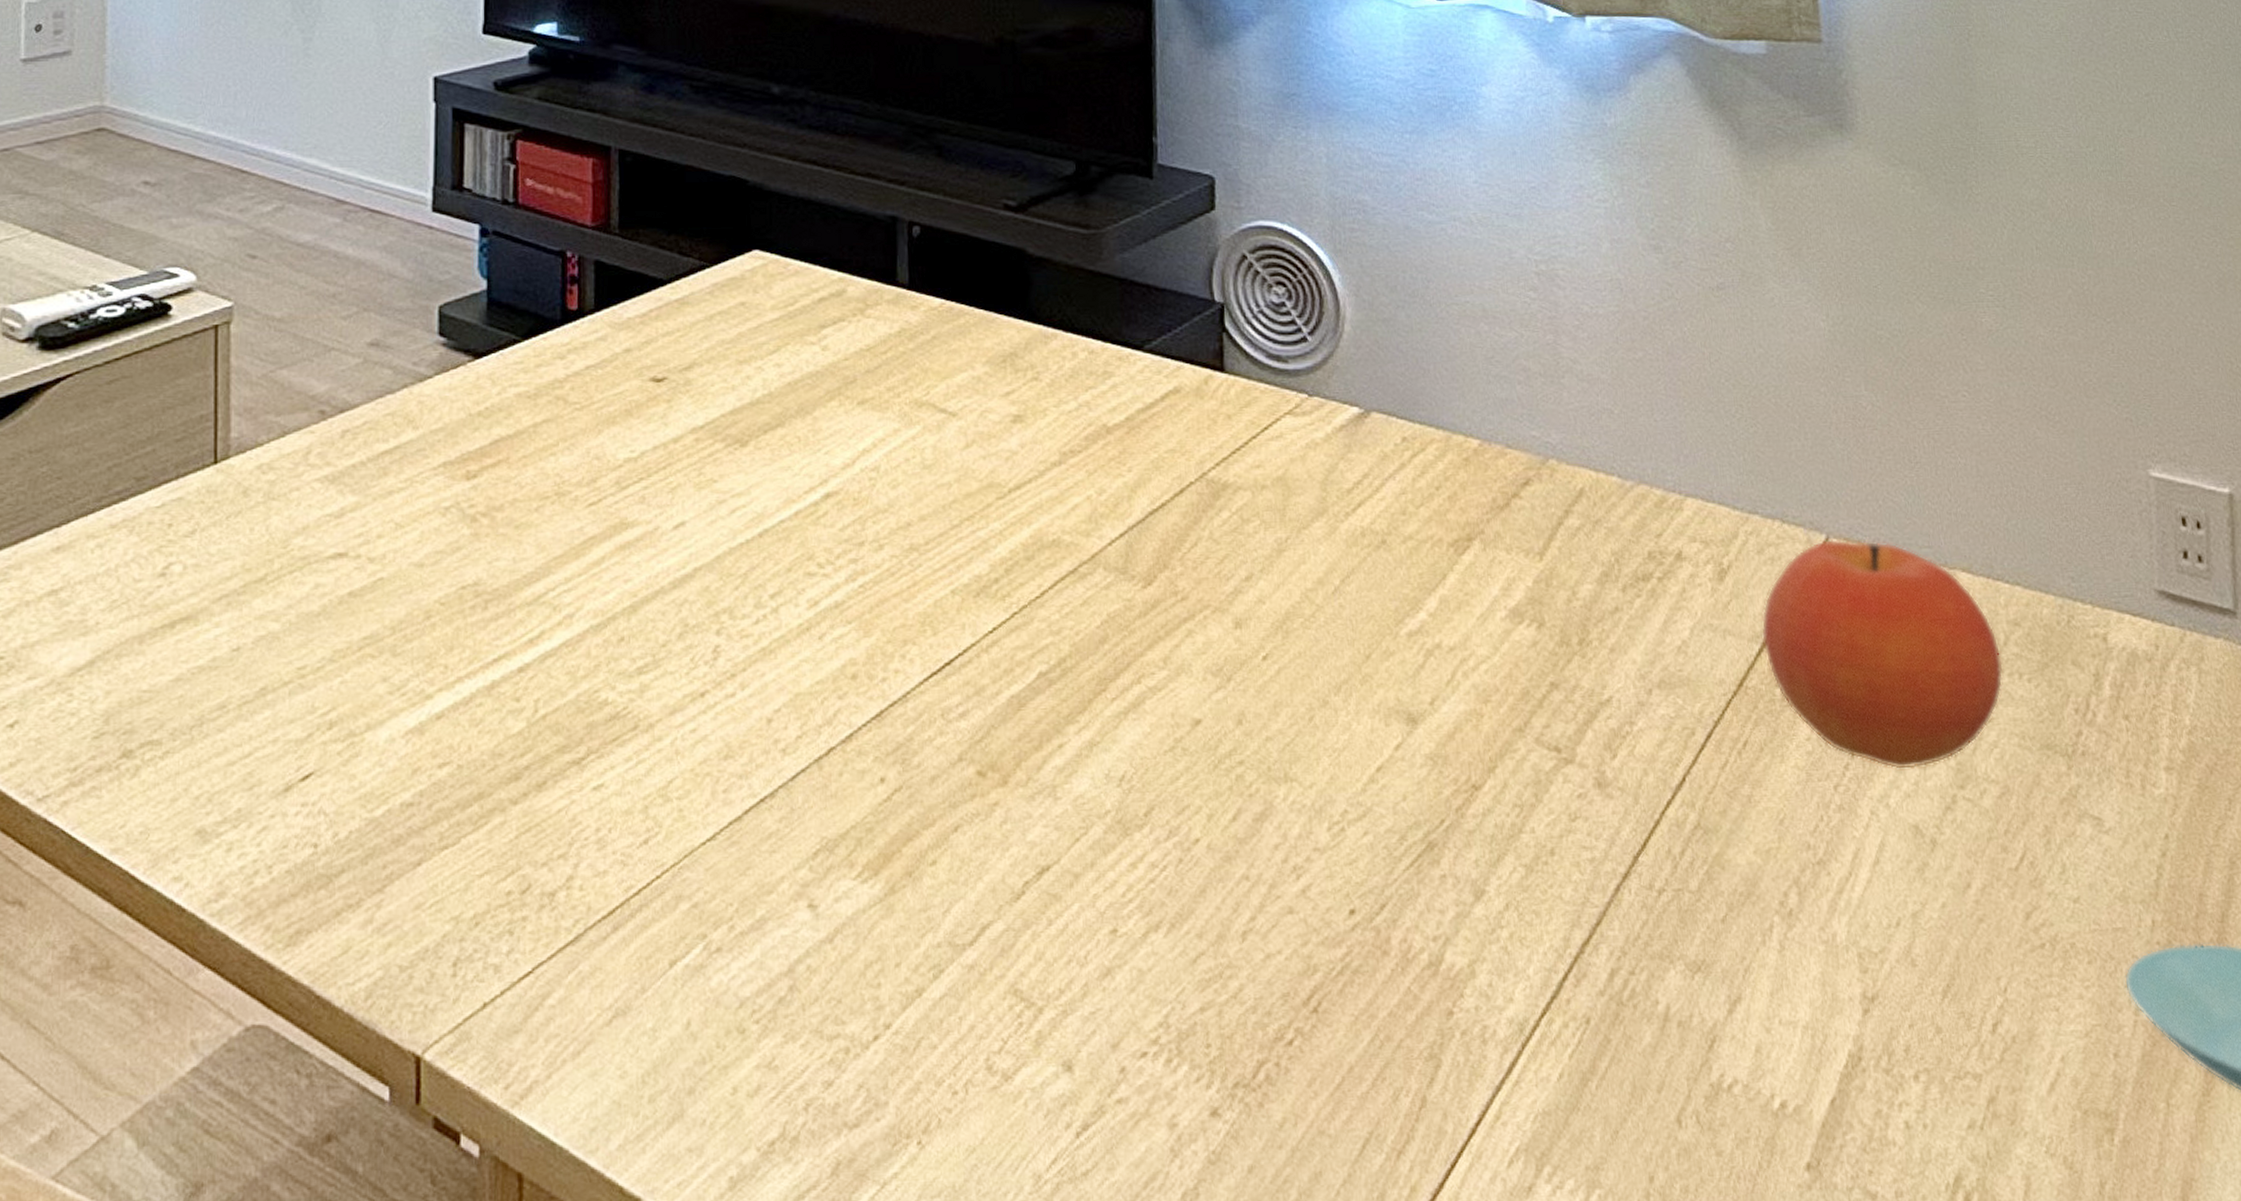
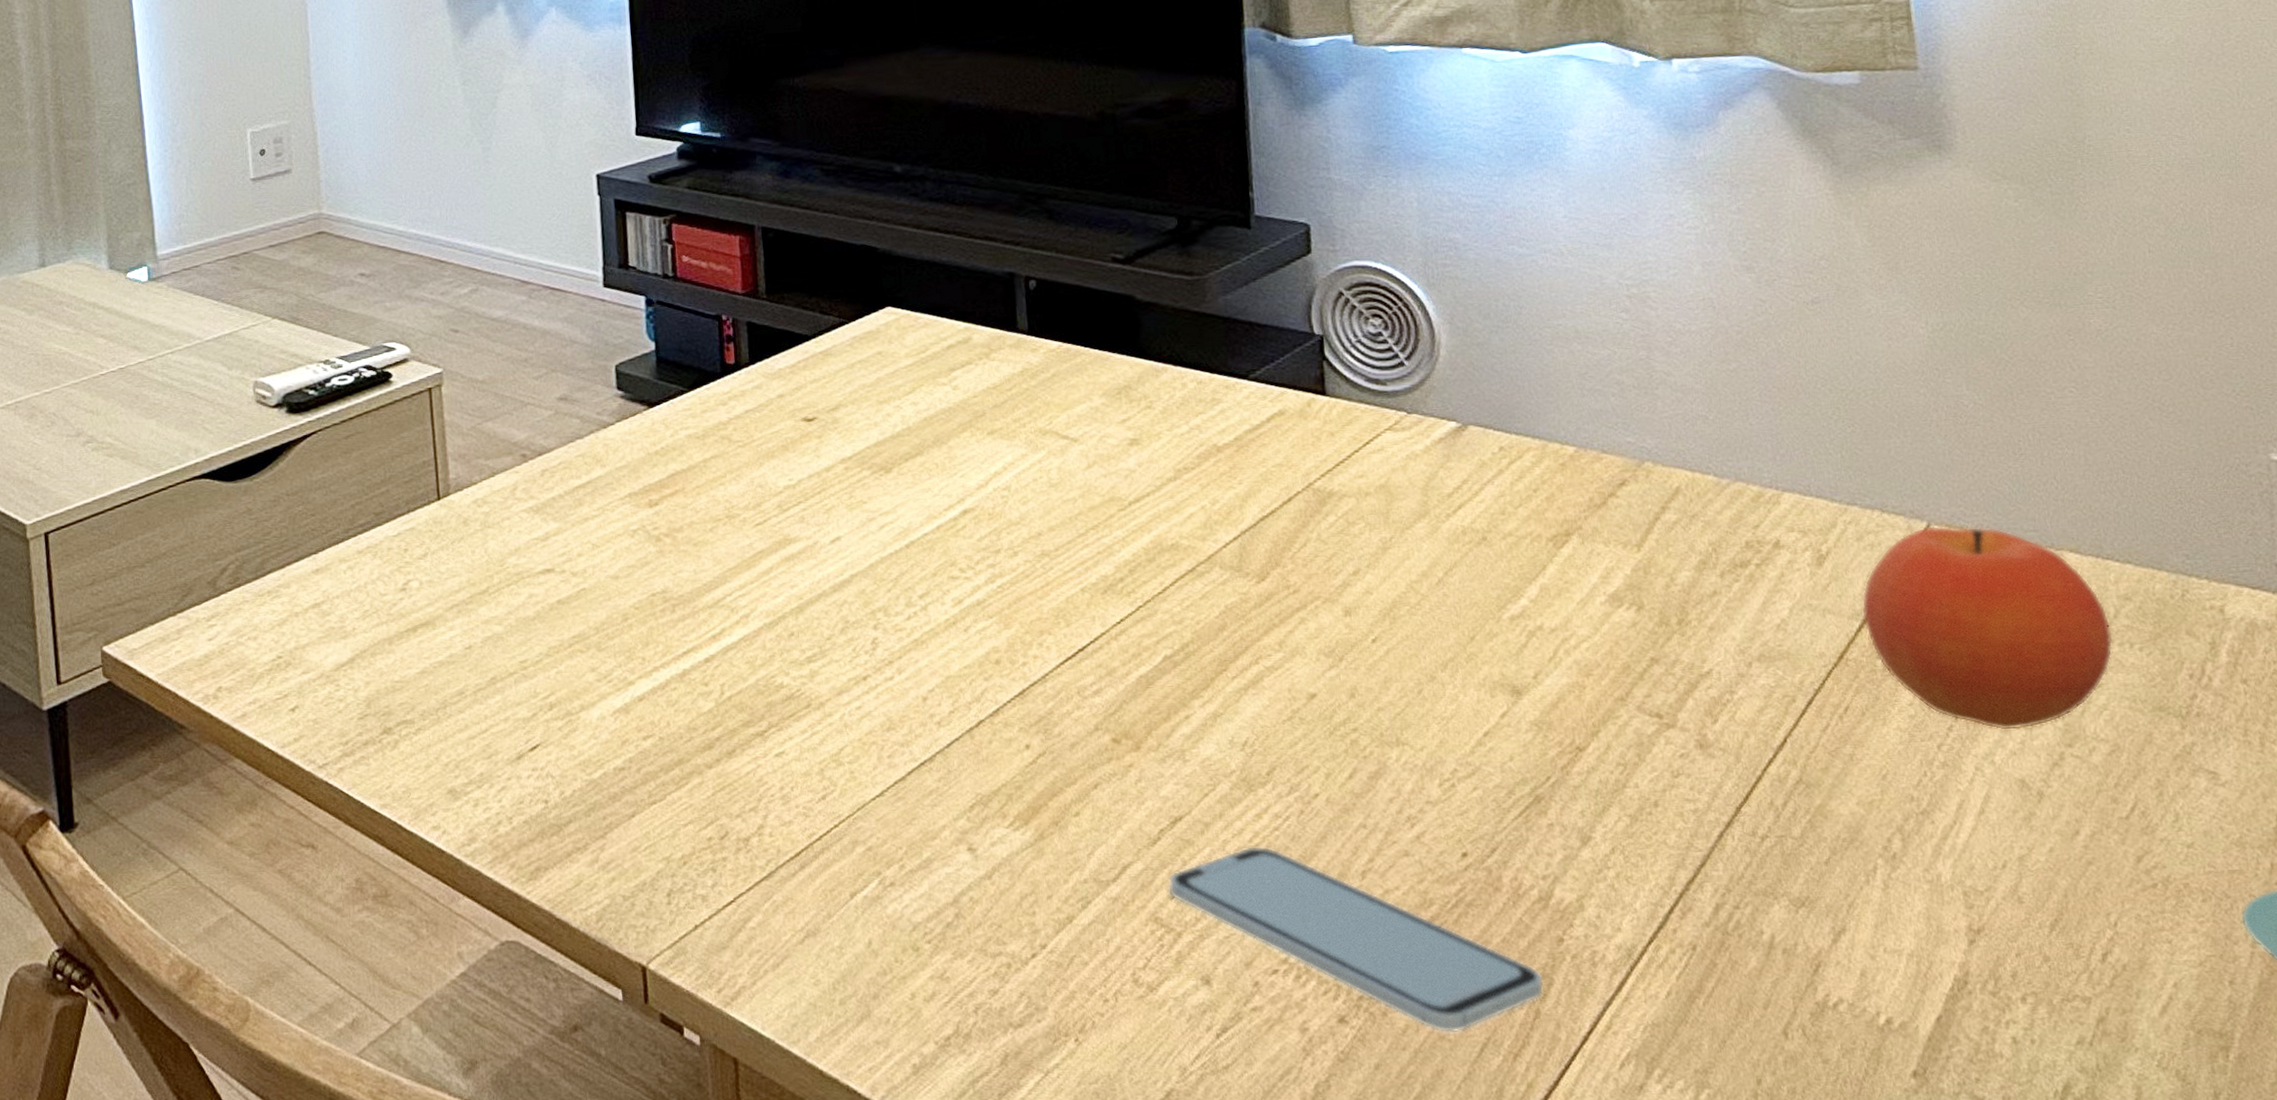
smartphone: none [1031,901,1431,1127] -> present [1168,845,1544,1033]

